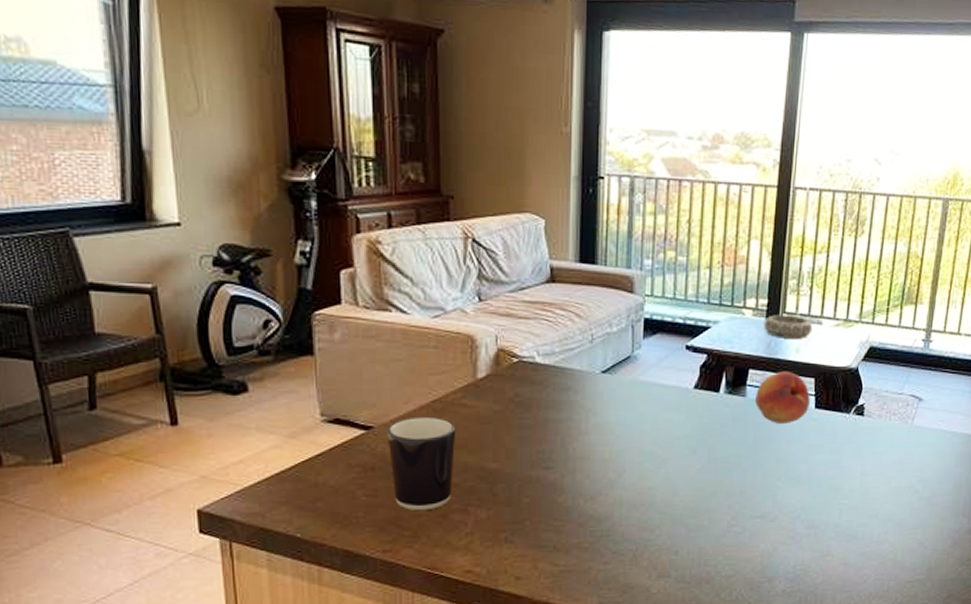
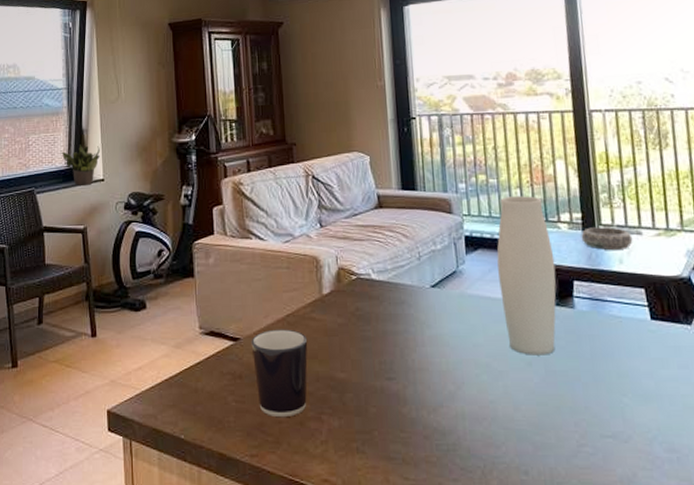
potted plant: none [110,171,172,231] -> present [61,144,100,187]
vase: none [674,277,734,443] -> present [496,196,556,355]
fruit: present [754,370,810,423] -> none [584,281,645,336]

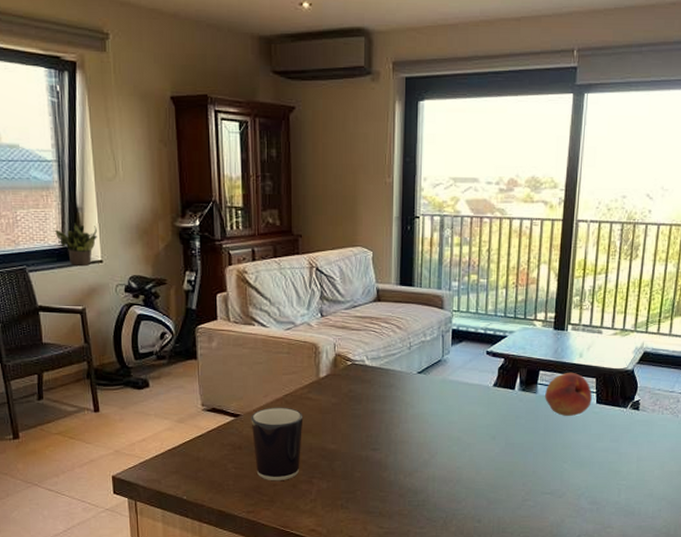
vase: present [496,196,556,355] -> none [477,296,527,431]
decorative bowl: present [581,227,633,250] -> none [551,326,594,345]
fruit: none [584,281,645,336] -> present [544,372,592,416]

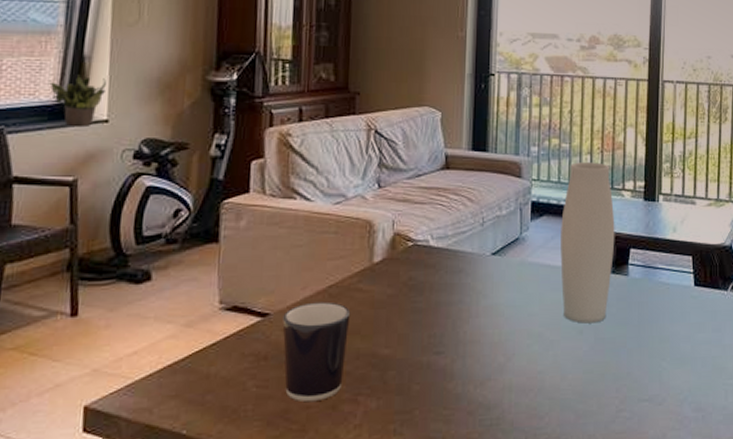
vase: none [477,296,527,431] -> present [560,162,615,324]
fruit: present [544,372,592,416] -> none [636,249,689,302]

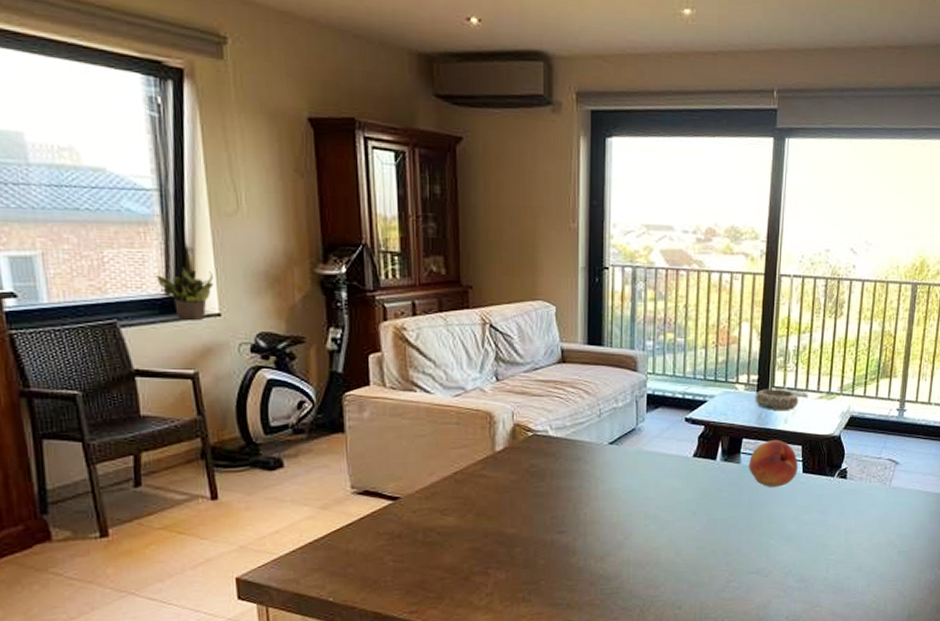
mug: present [282,301,351,403] -> none [412,487,477,575]
vase: present [560,162,615,324] -> none [675,356,729,506]
fruit: none [636,249,689,302] -> present [748,439,798,487]
decorative bowl: none [642,196,687,218] -> present [755,389,799,410]

